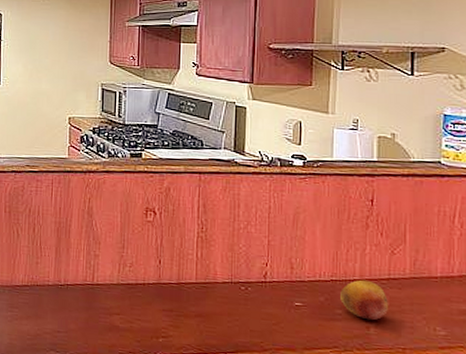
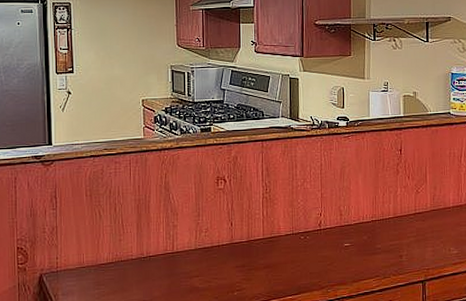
fruit: present [340,279,389,321] -> none [379,217,416,250]

